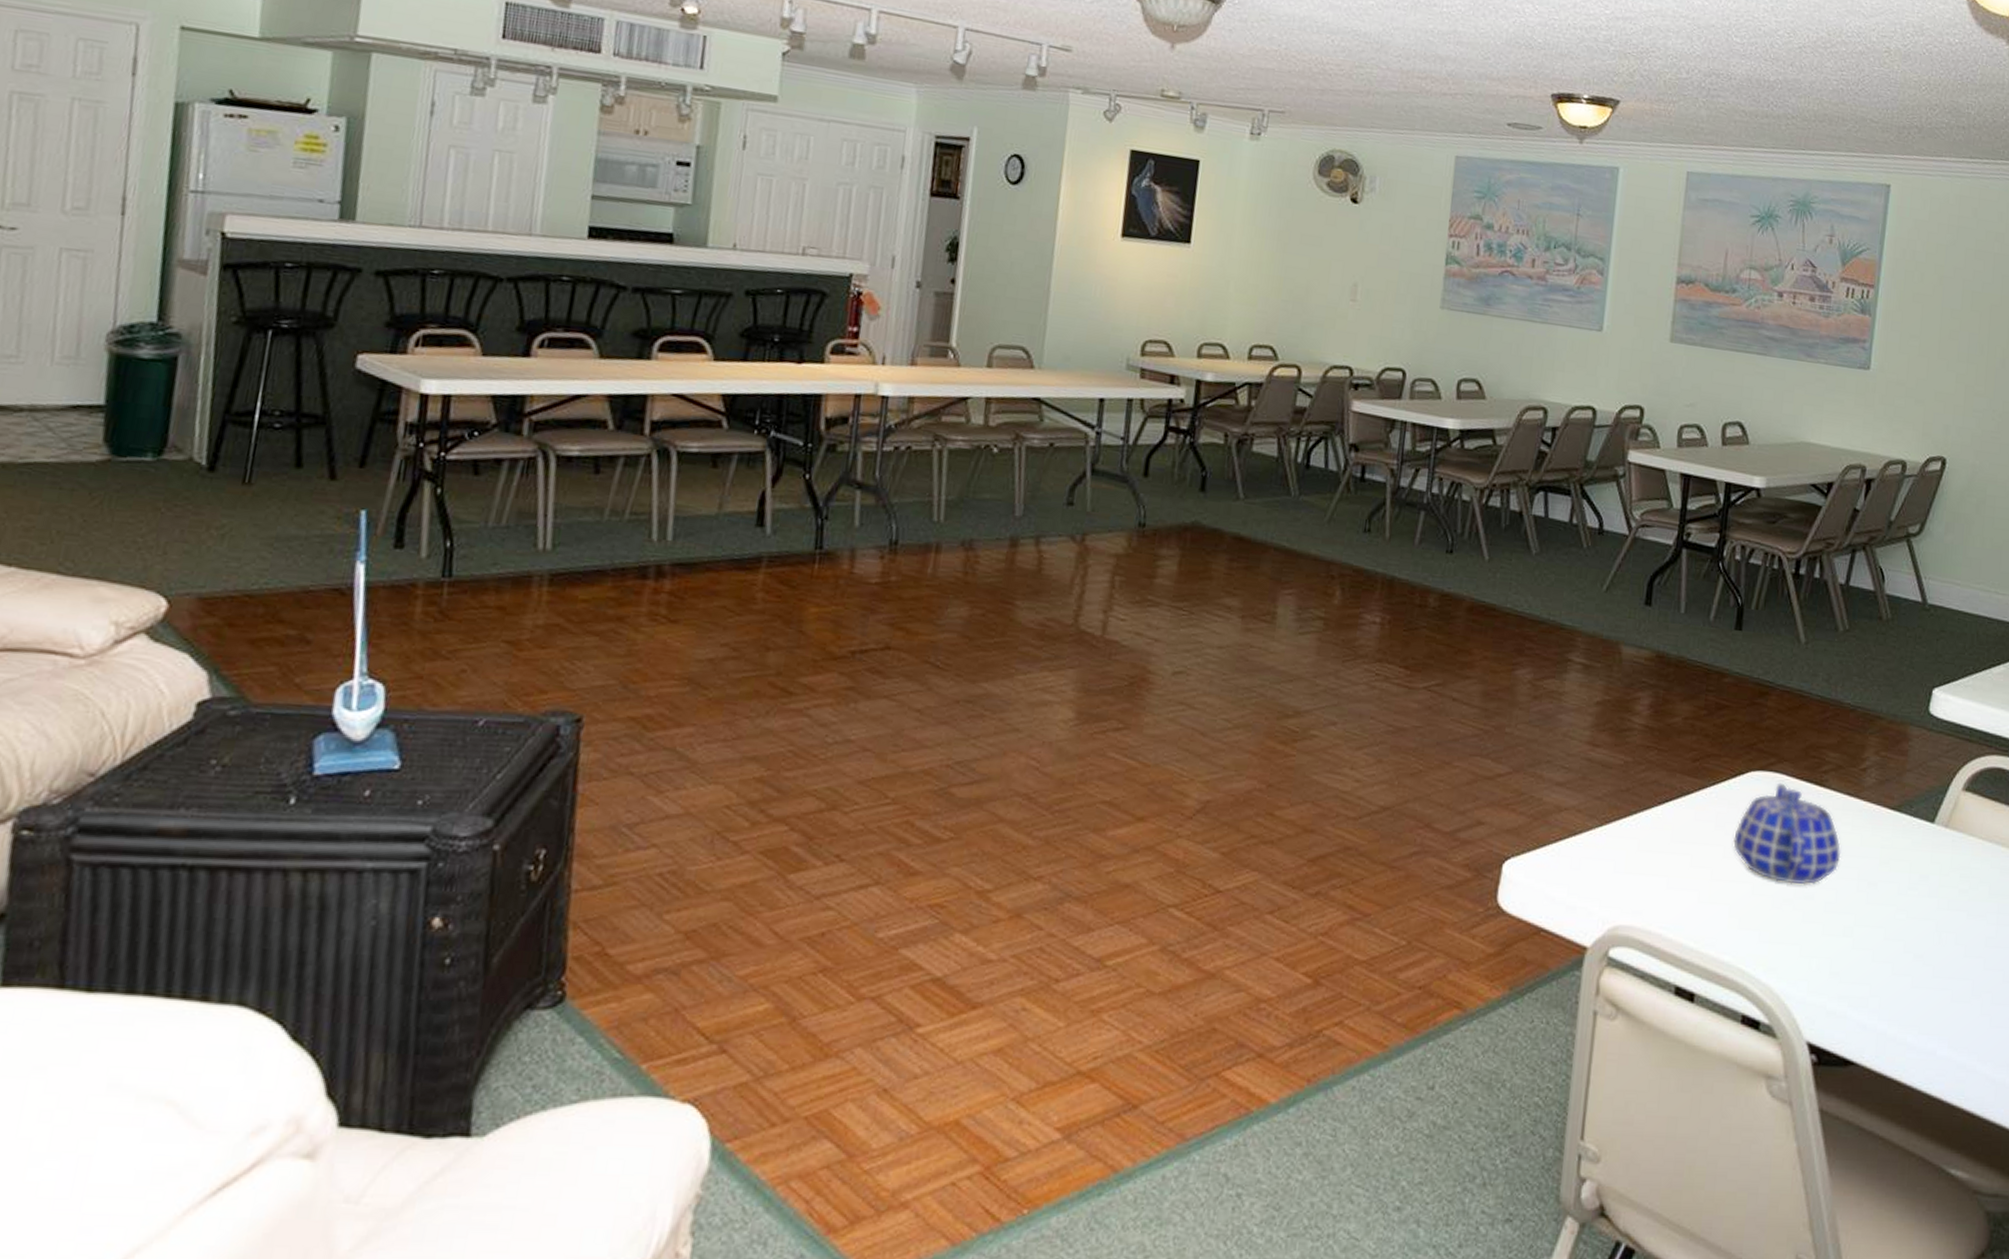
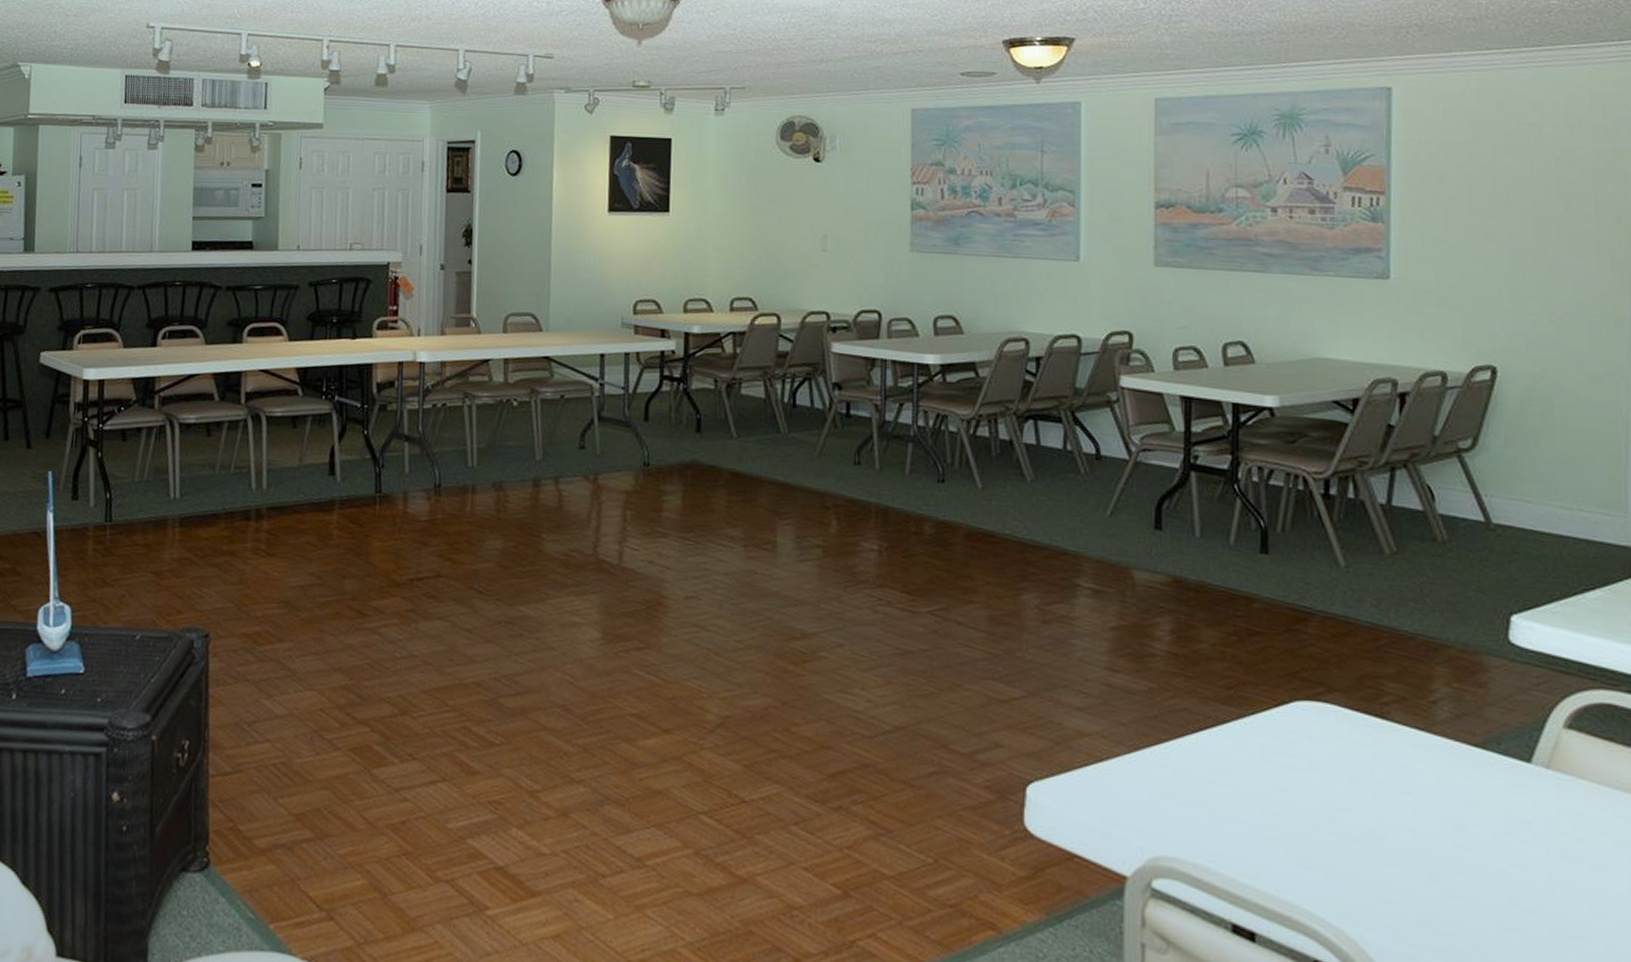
teapot: present [1733,782,1841,885] -> none [1283,713,1416,825]

